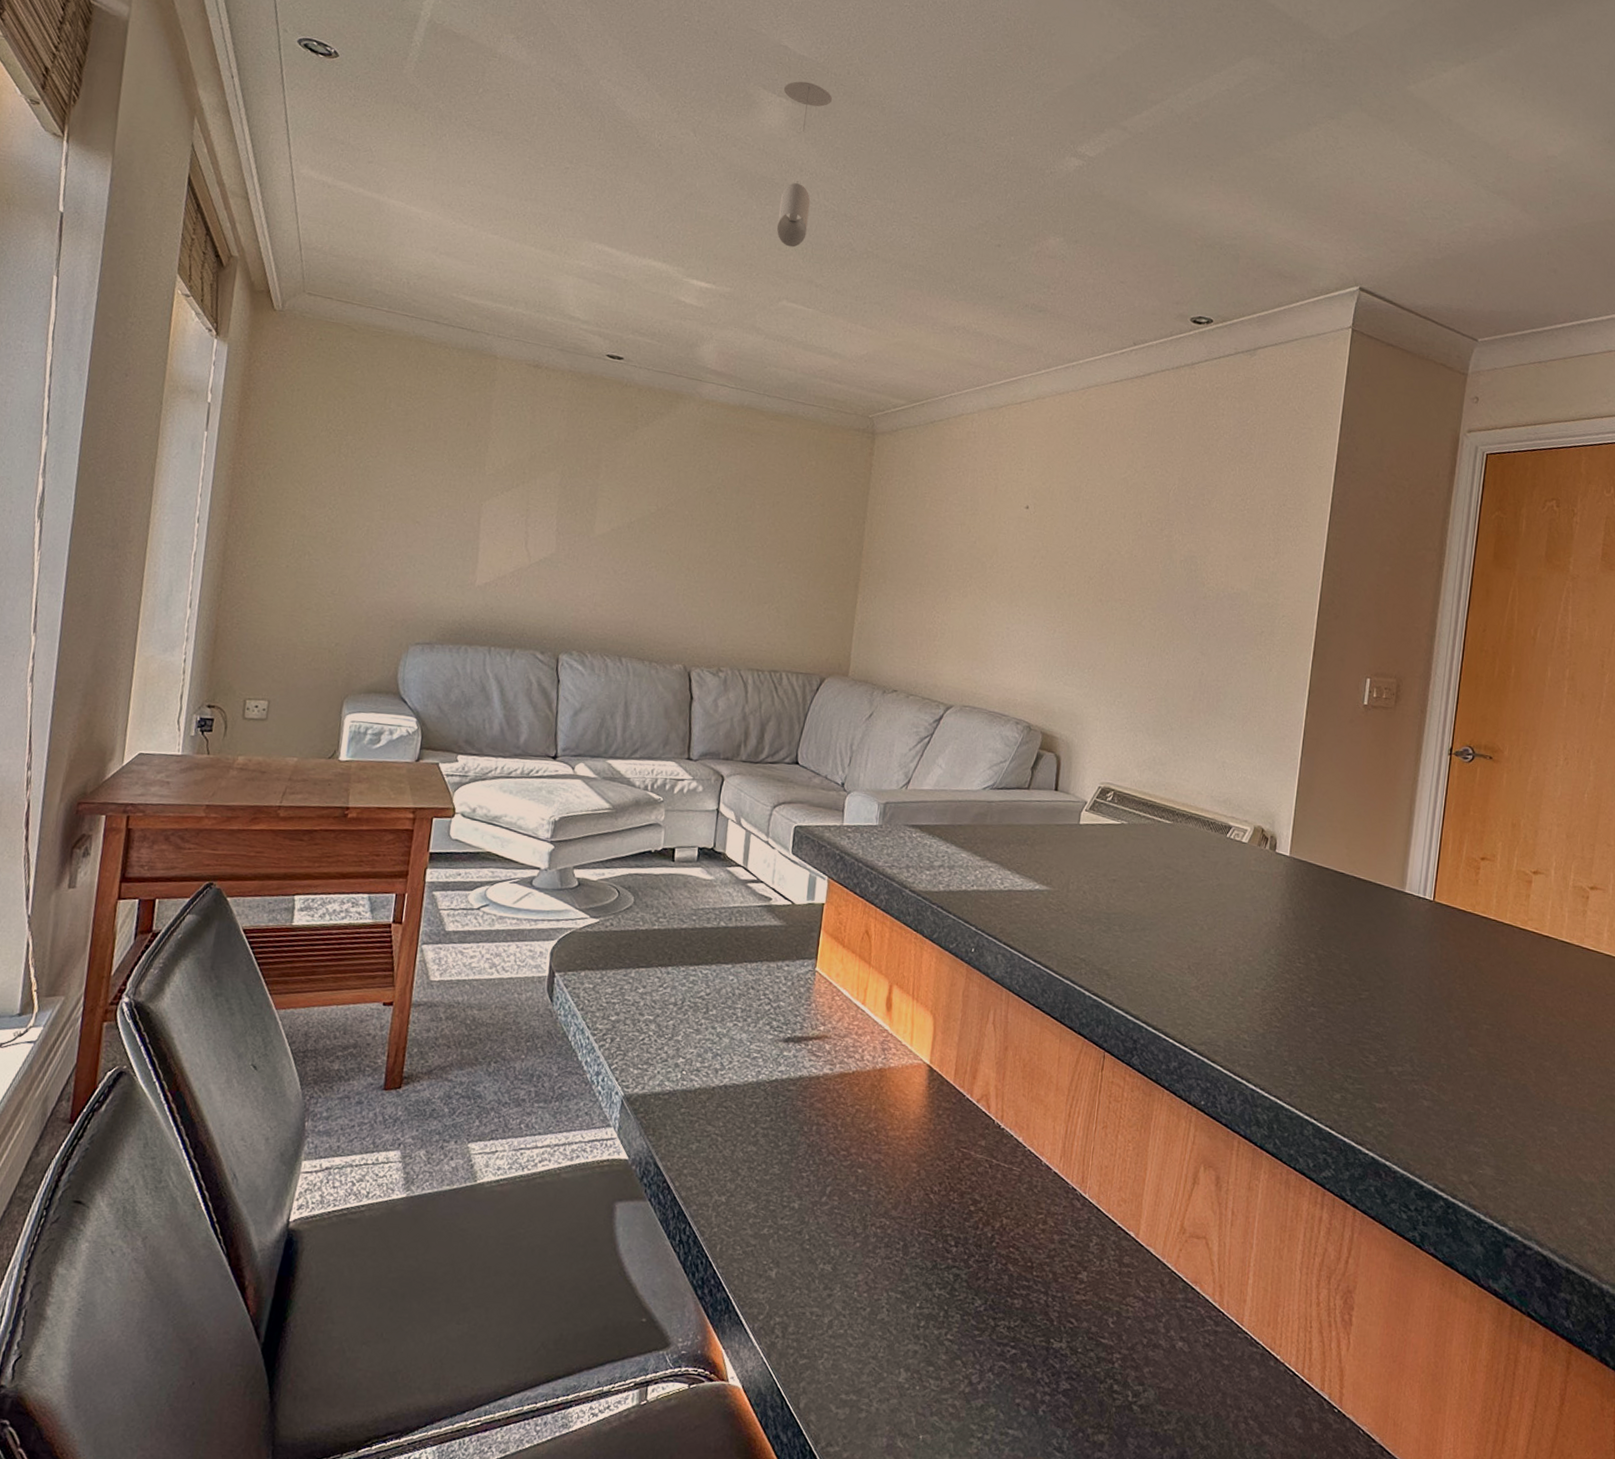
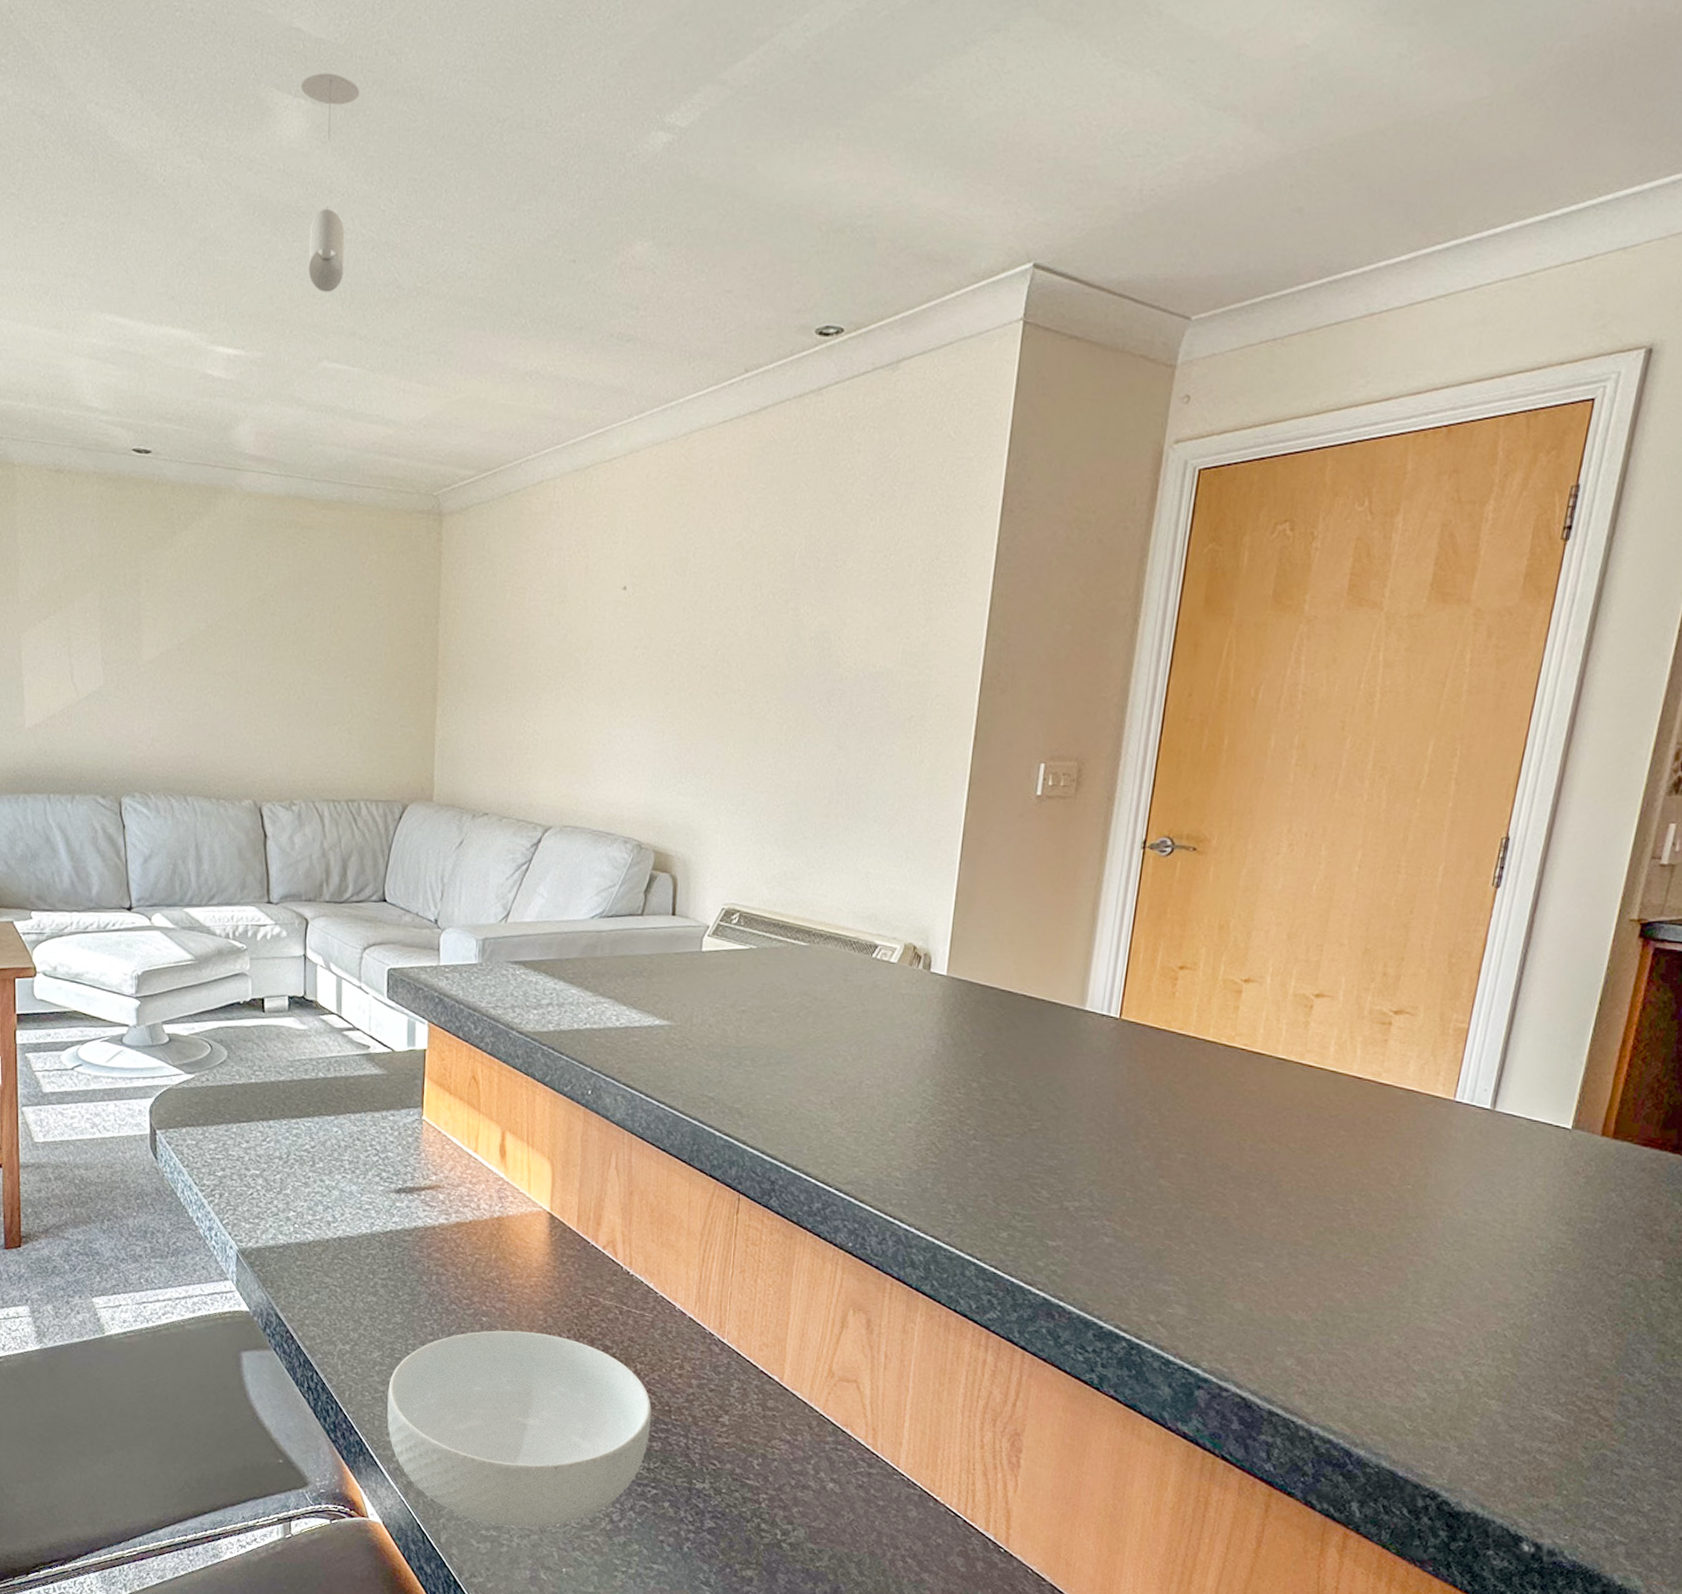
cereal bowl: none [756,1183,1015,1392] -> present [387,1330,652,1528]

